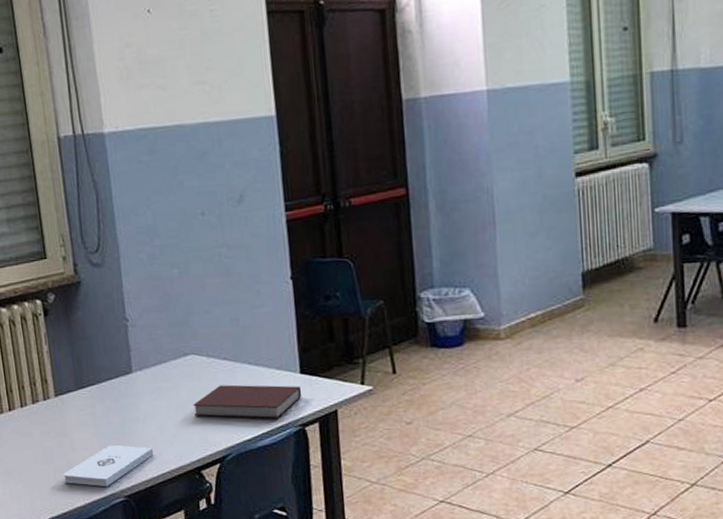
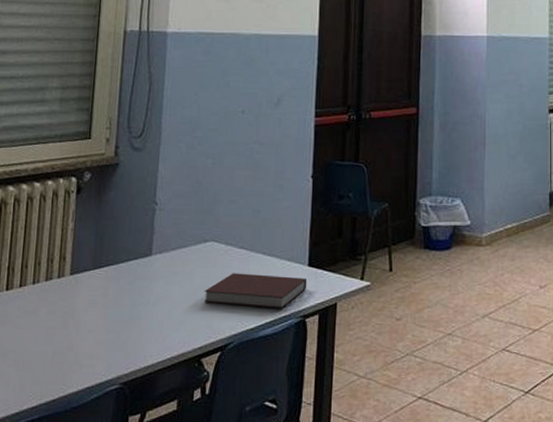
notepad: present [63,444,154,486] -> none [60,328,158,372]

